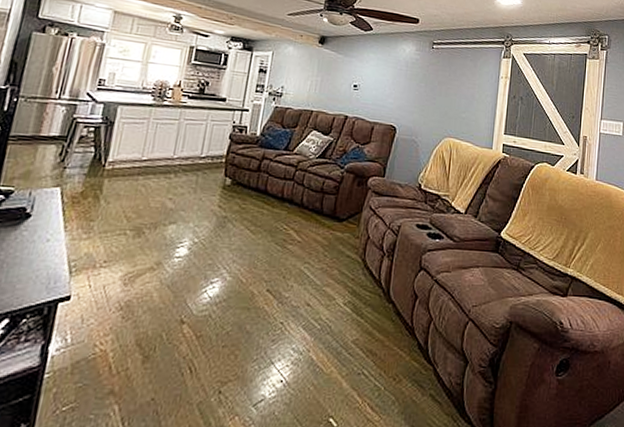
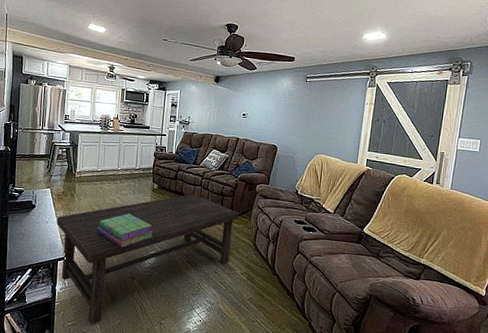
coffee table: none [61,191,344,408] -> present [56,193,239,326]
stack of books: none [130,223,219,275] -> present [97,214,153,248]

